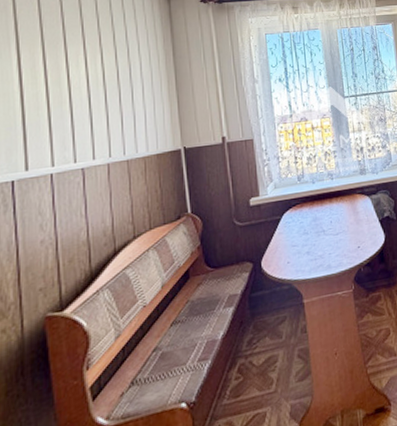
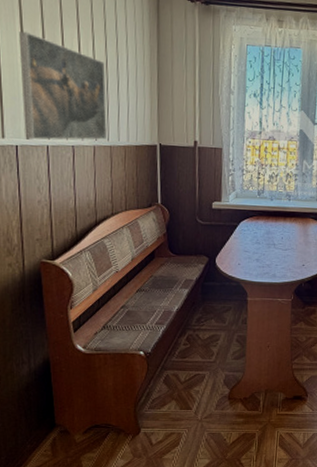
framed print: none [15,56,124,172] -> present [19,30,108,140]

